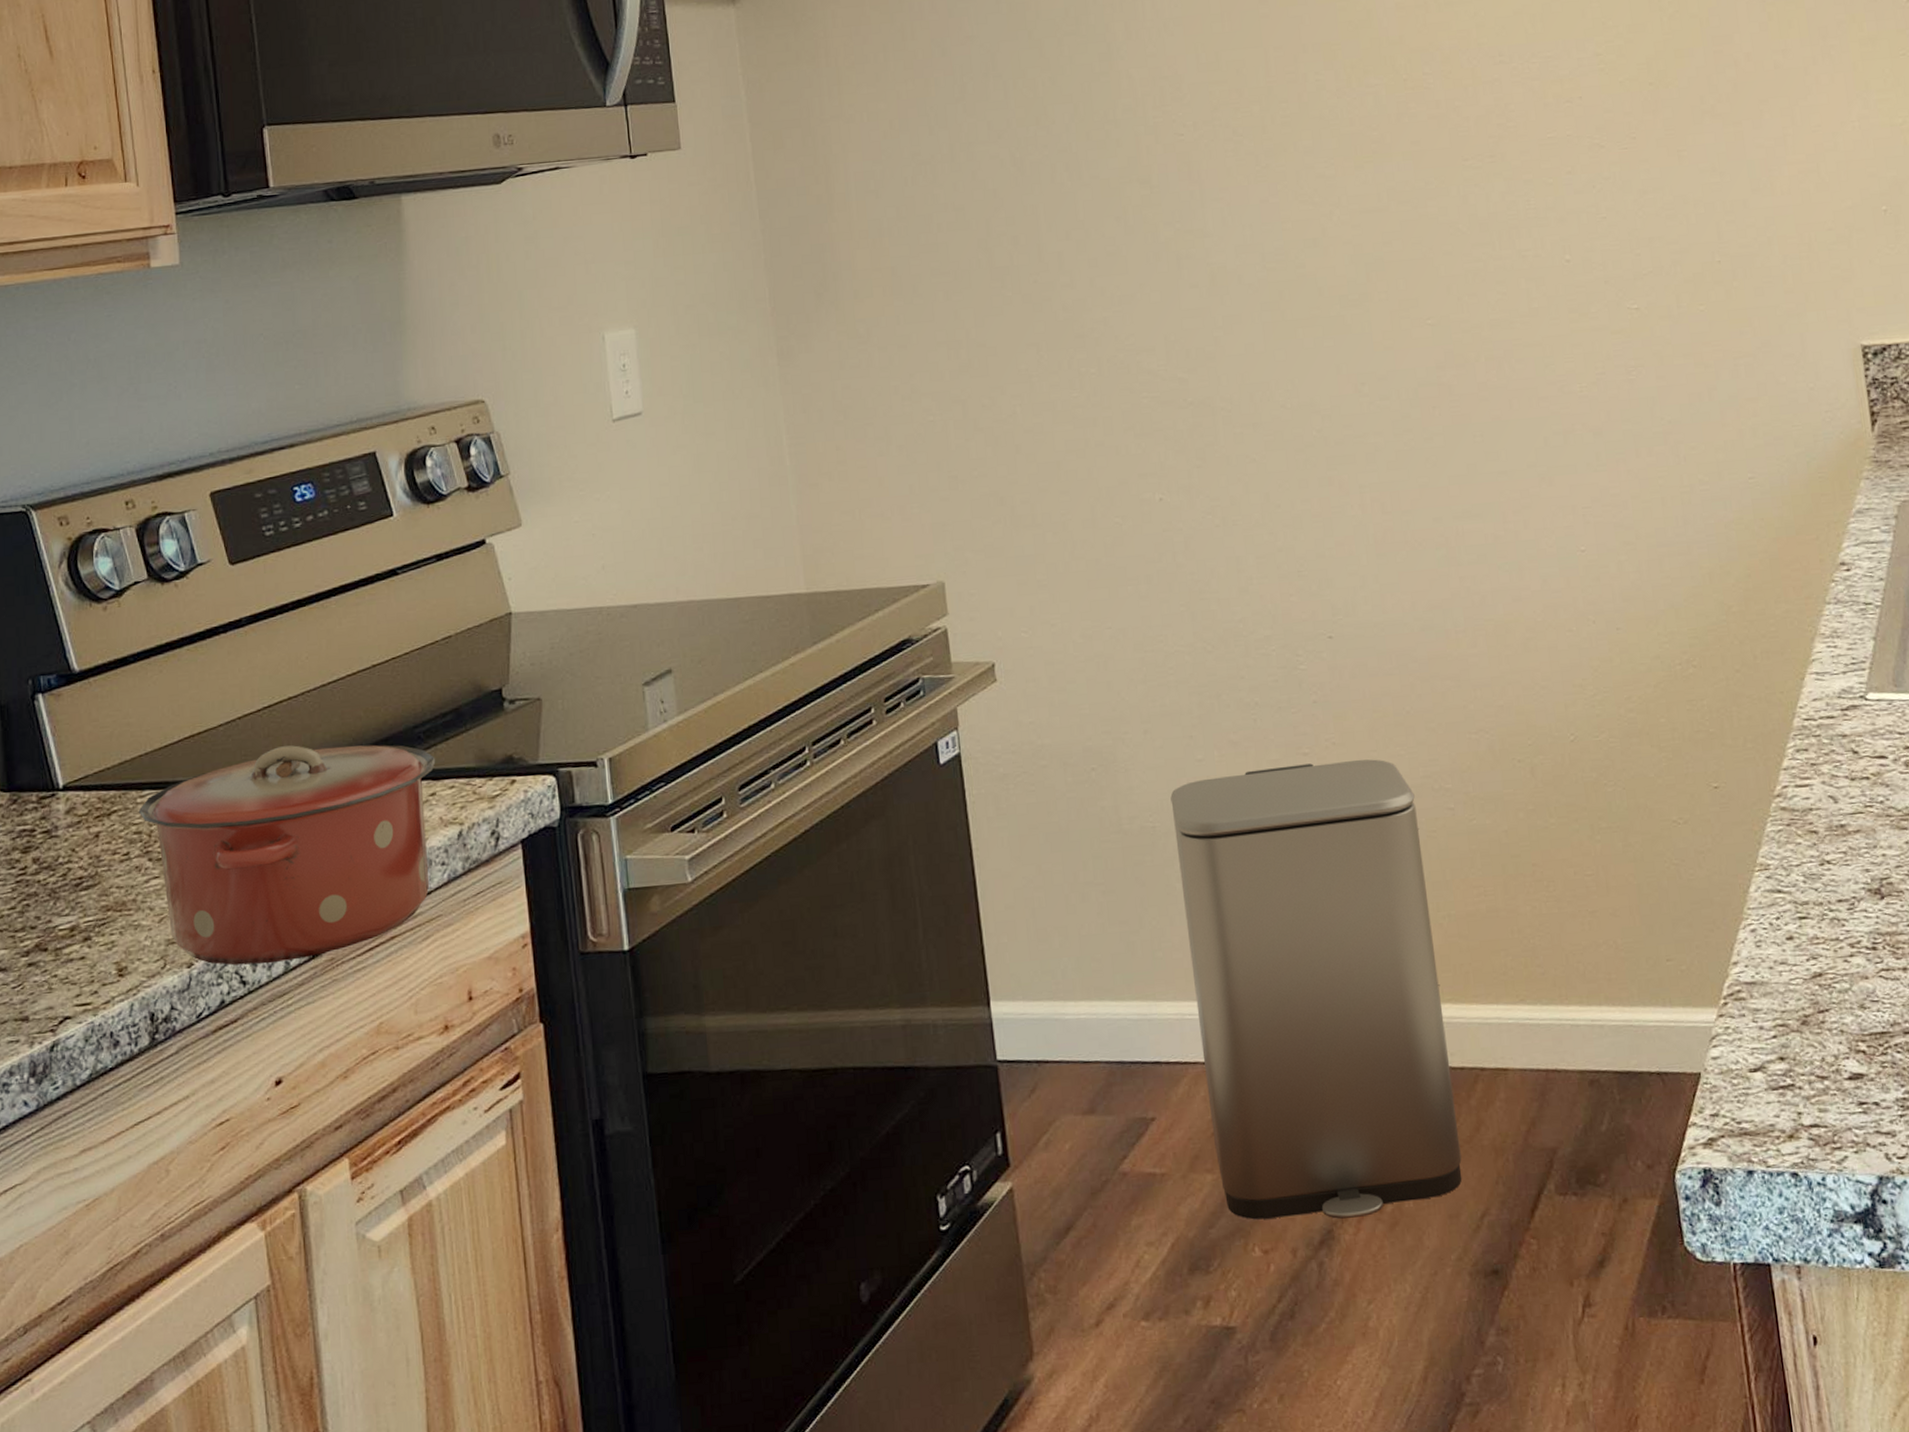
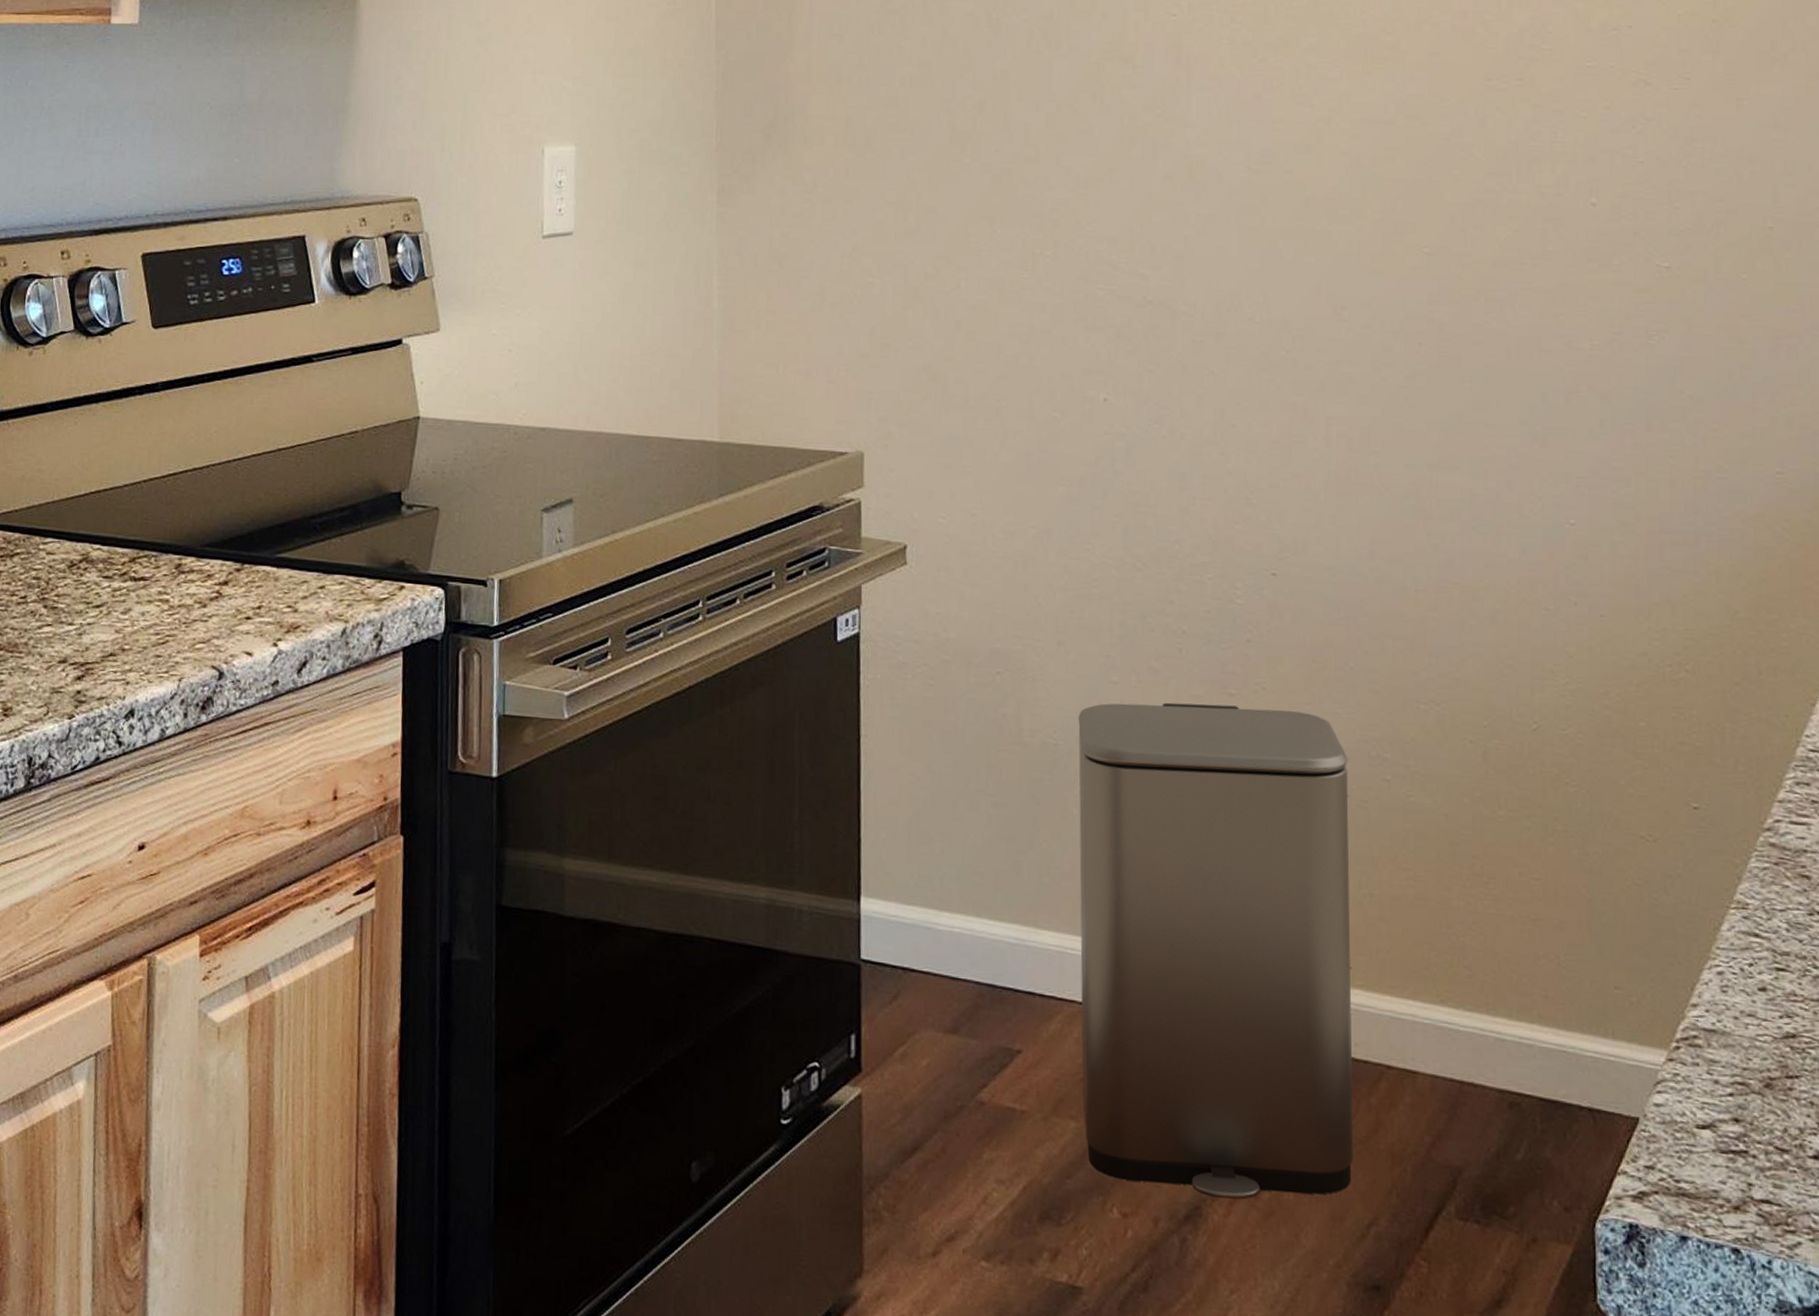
casserole: present [138,744,436,966] -> none [39,515,329,729]

